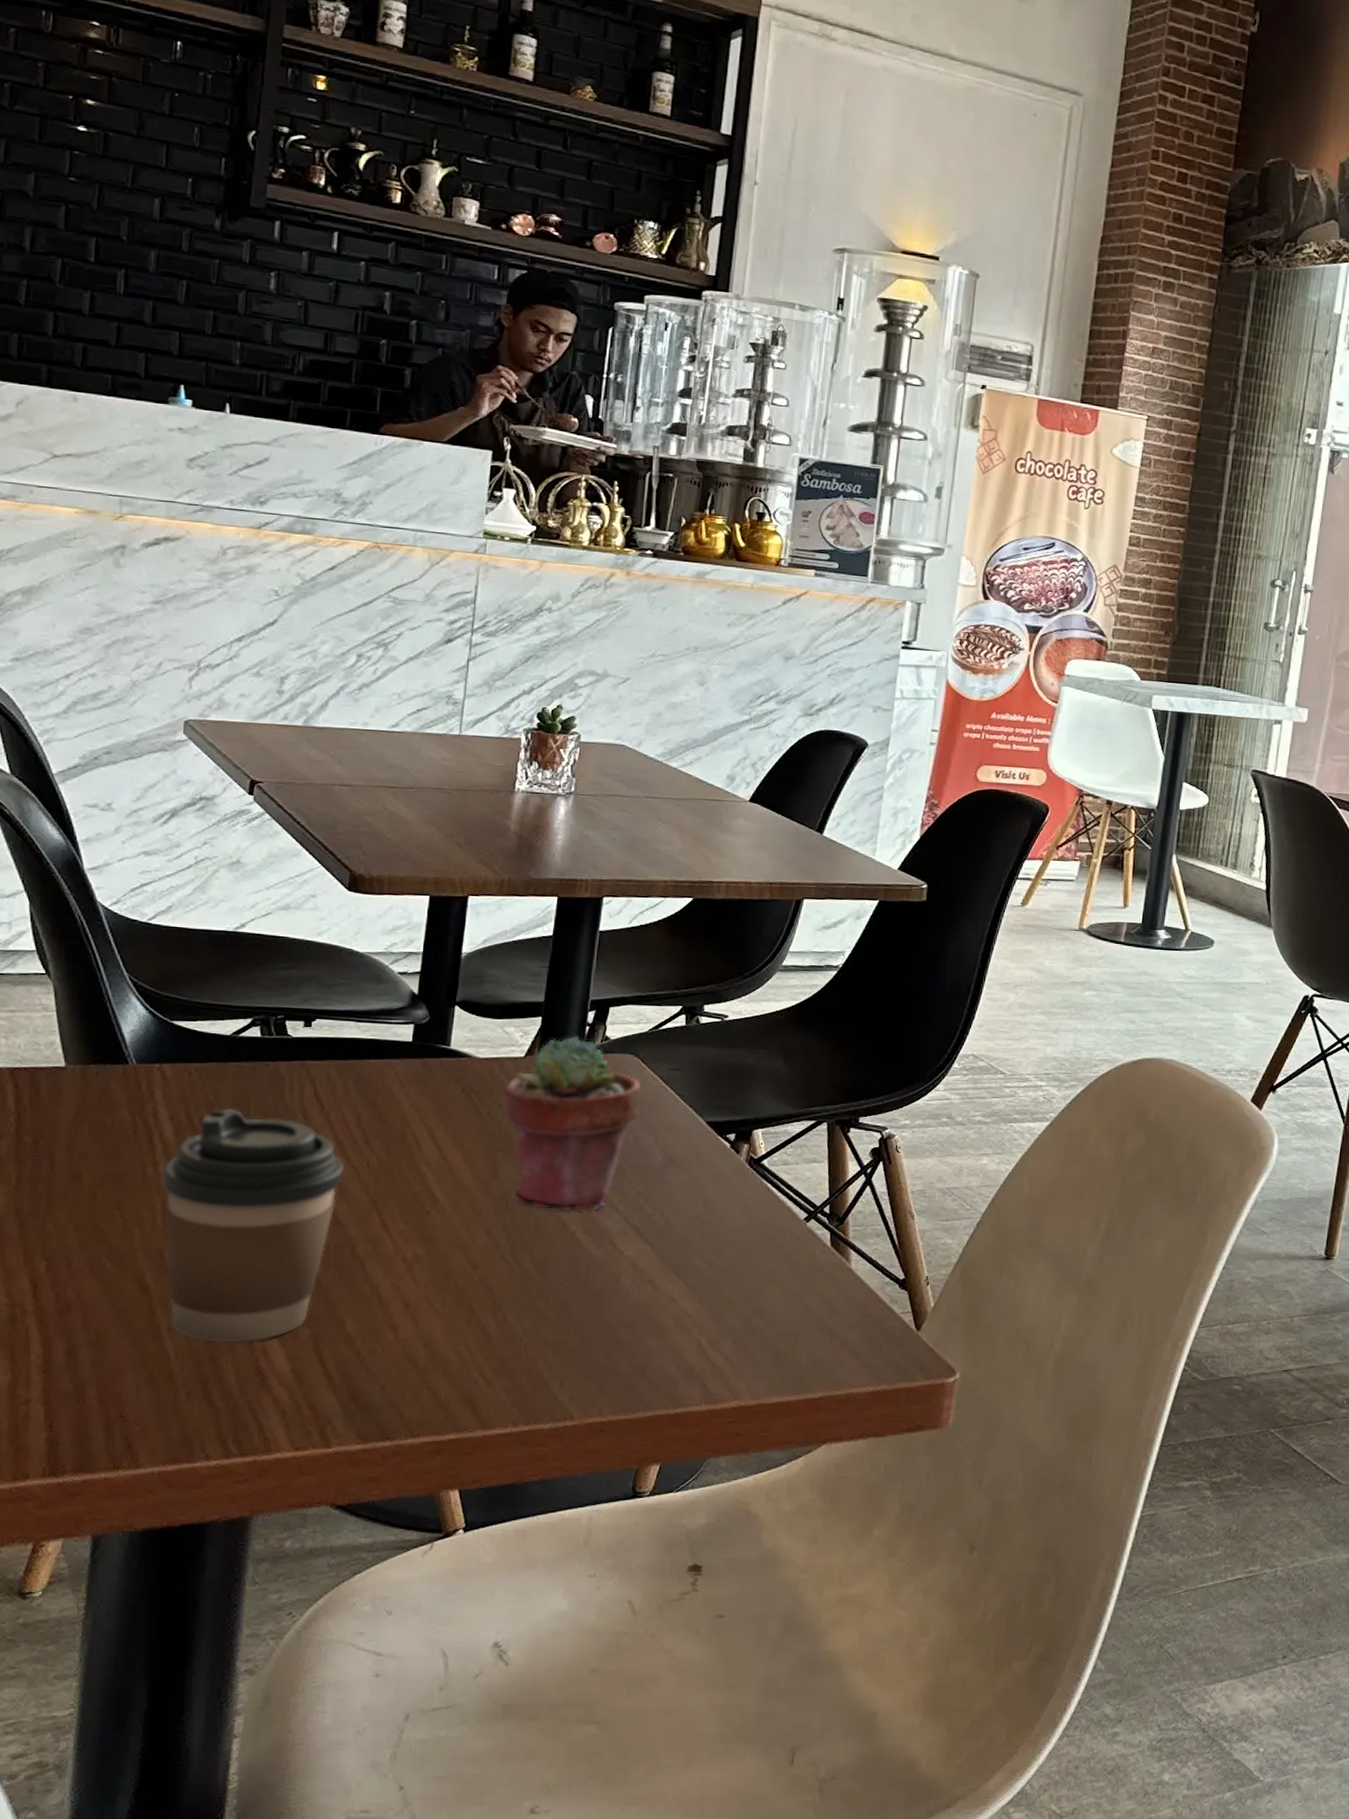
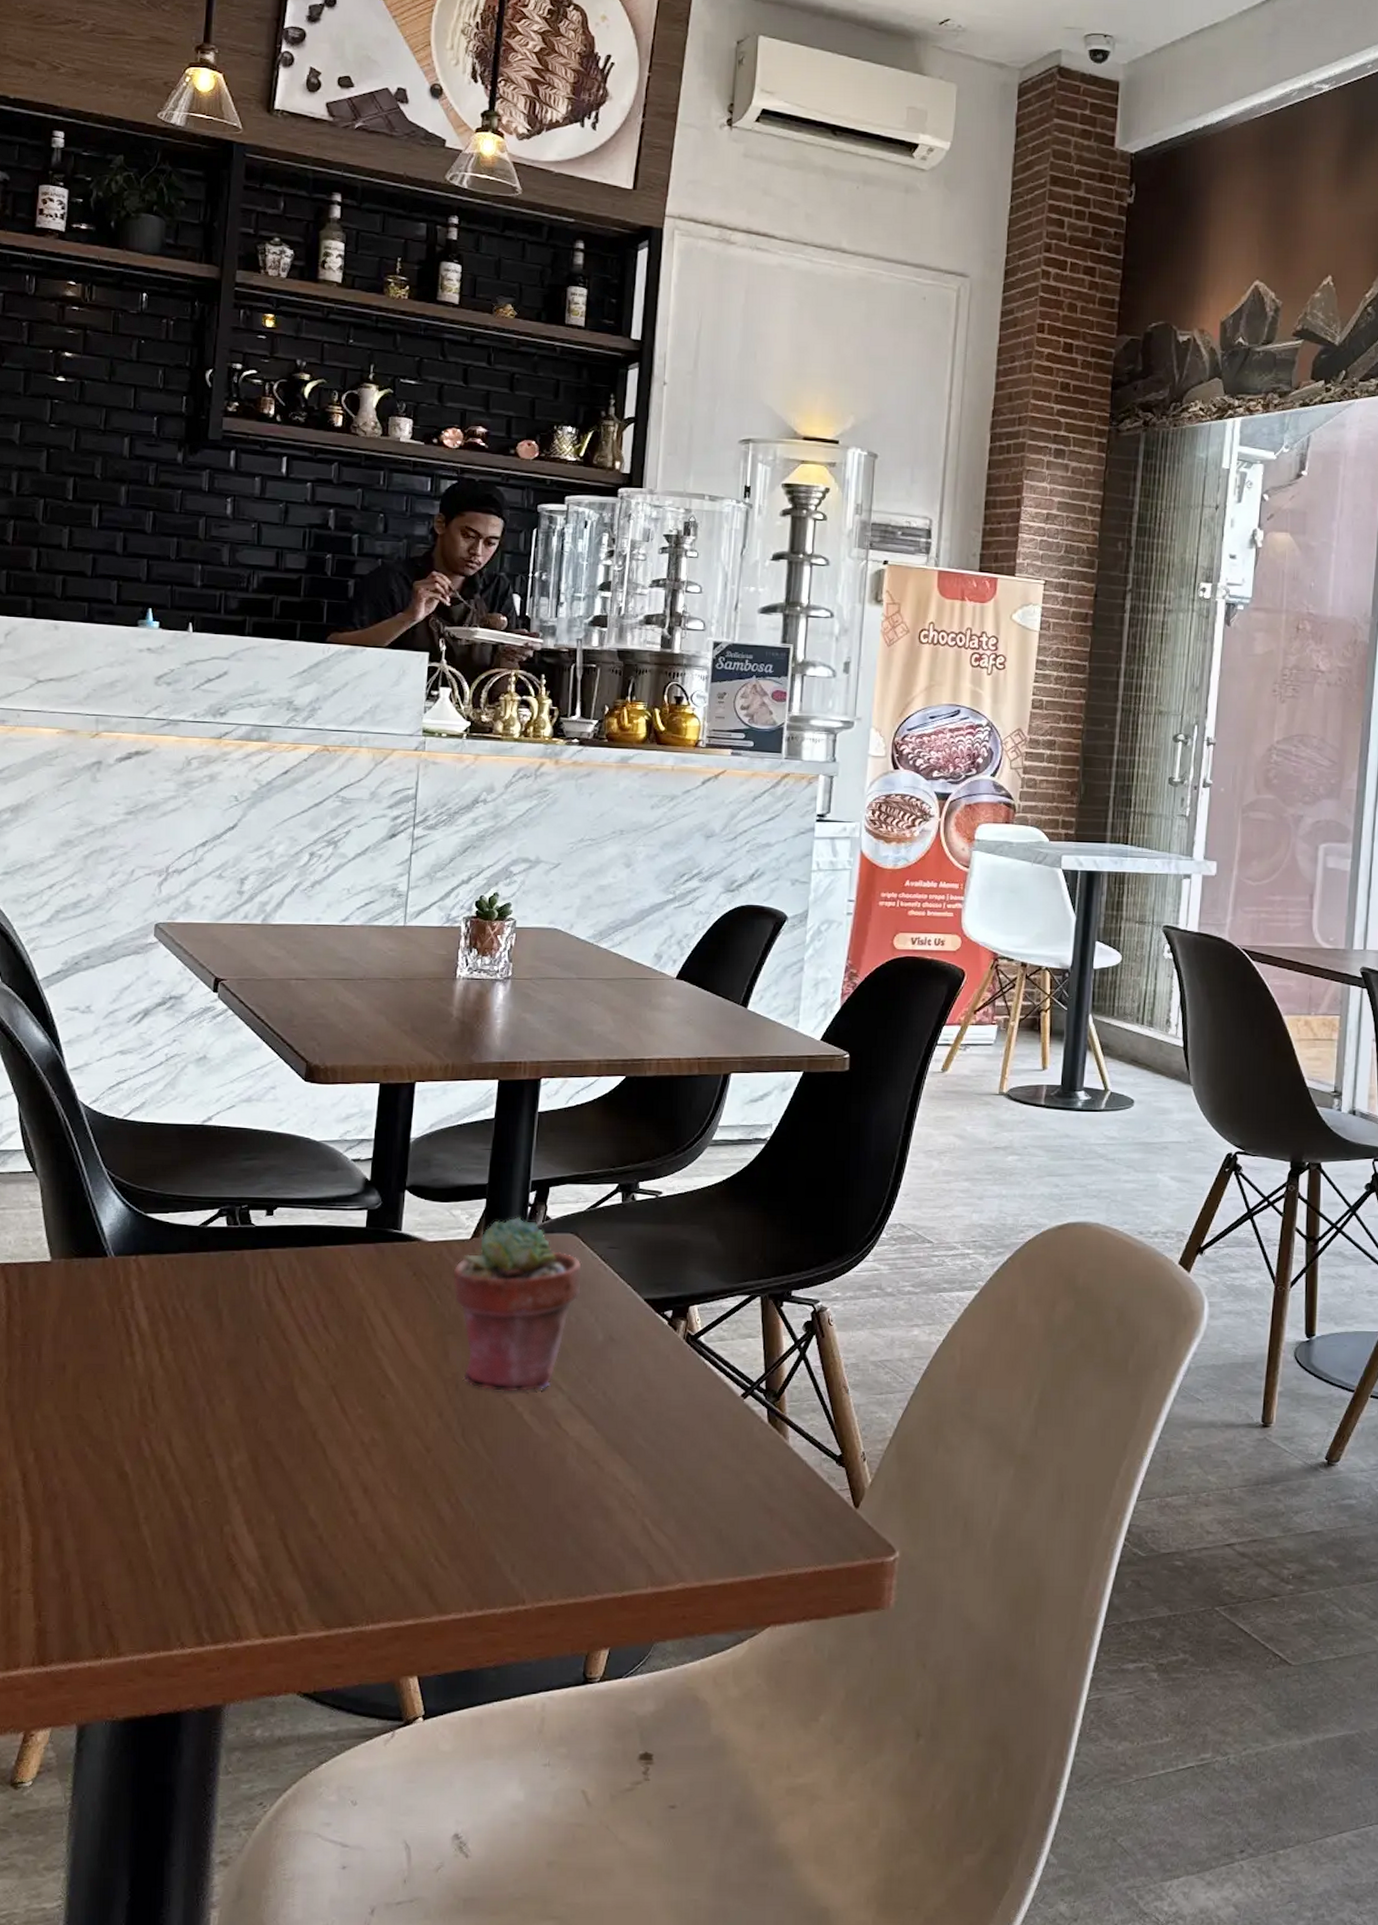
coffee cup: present [162,1107,345,1343] -> none [139,1296,306,1530]

